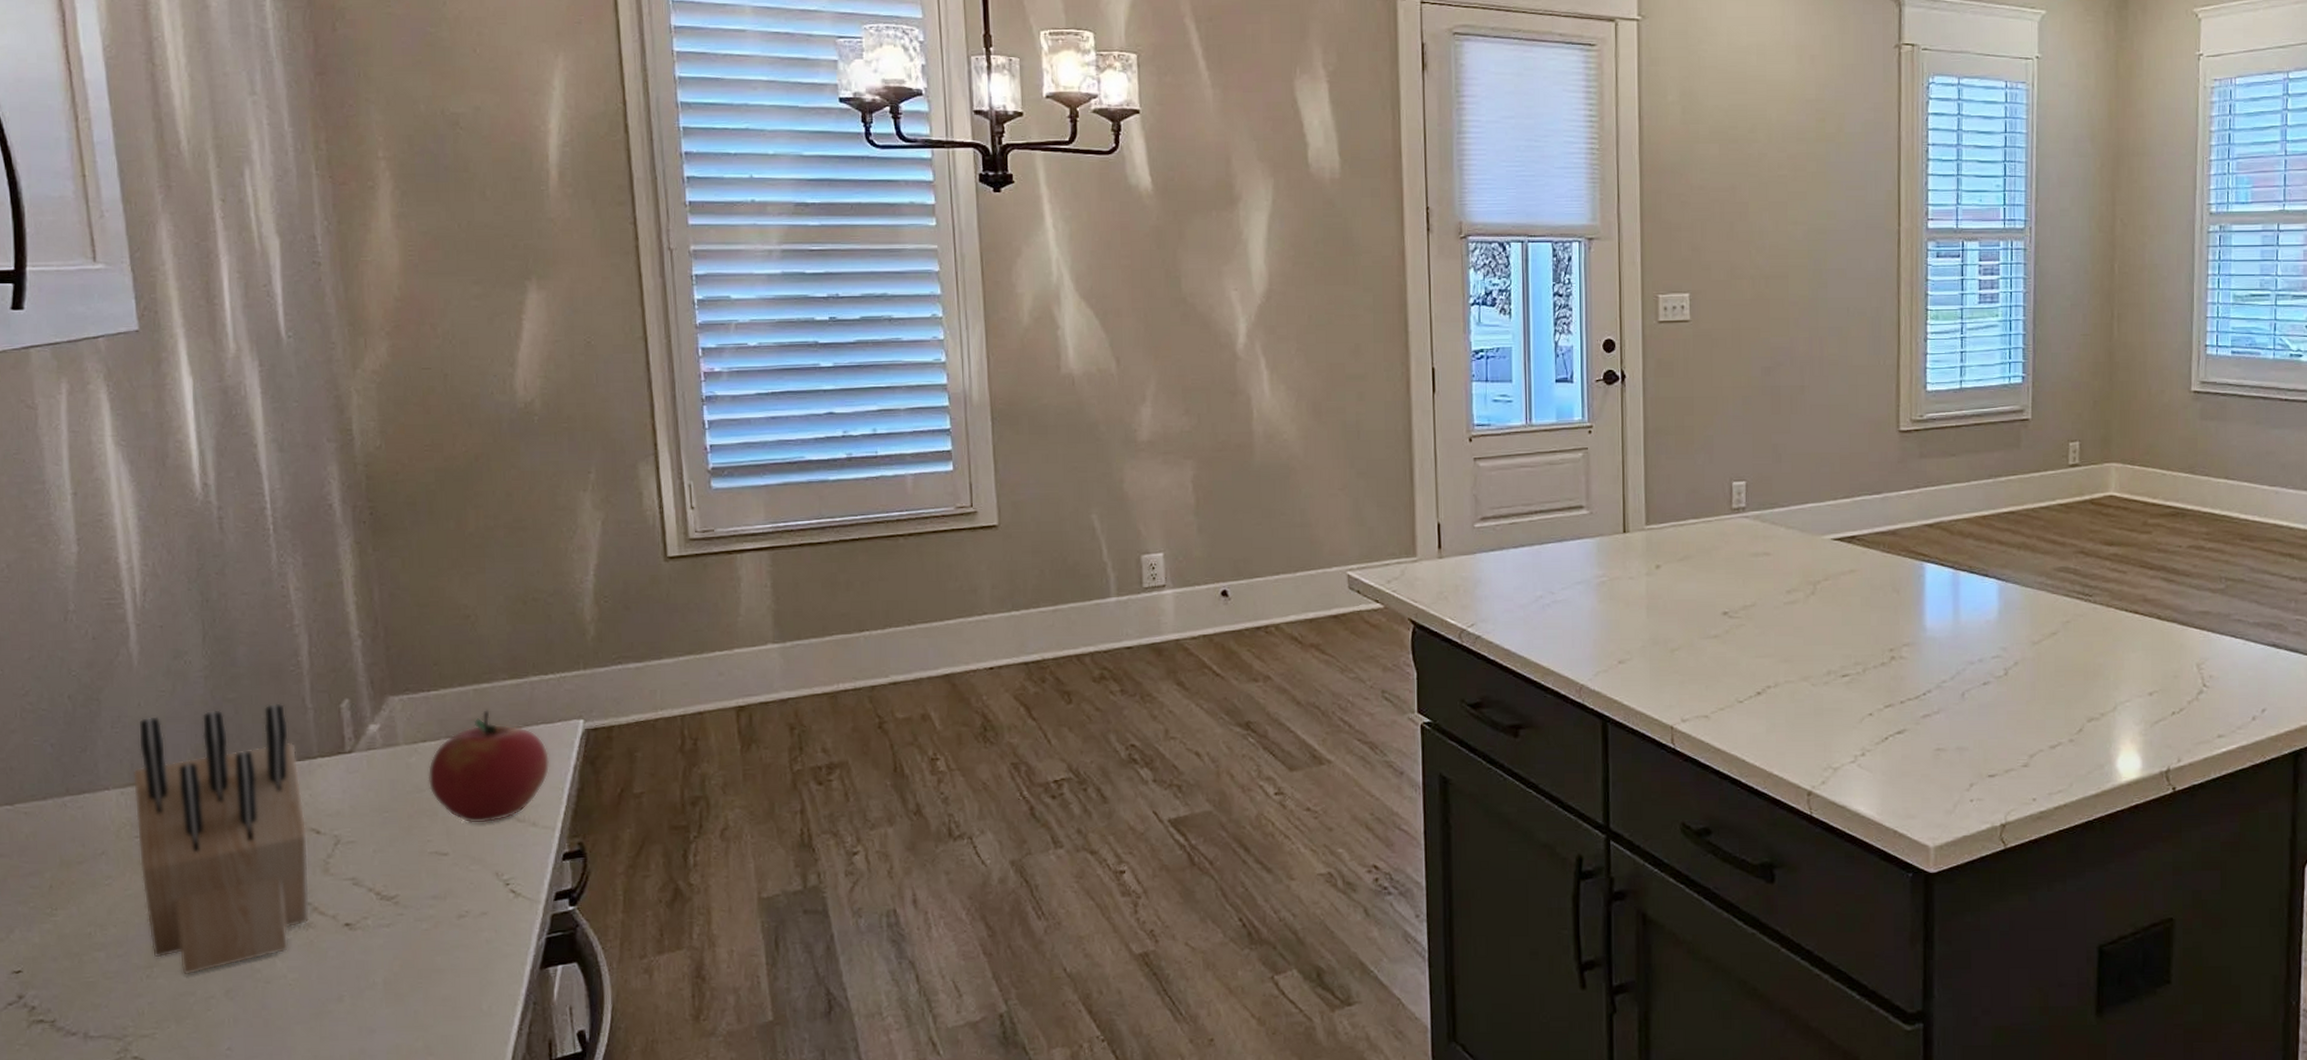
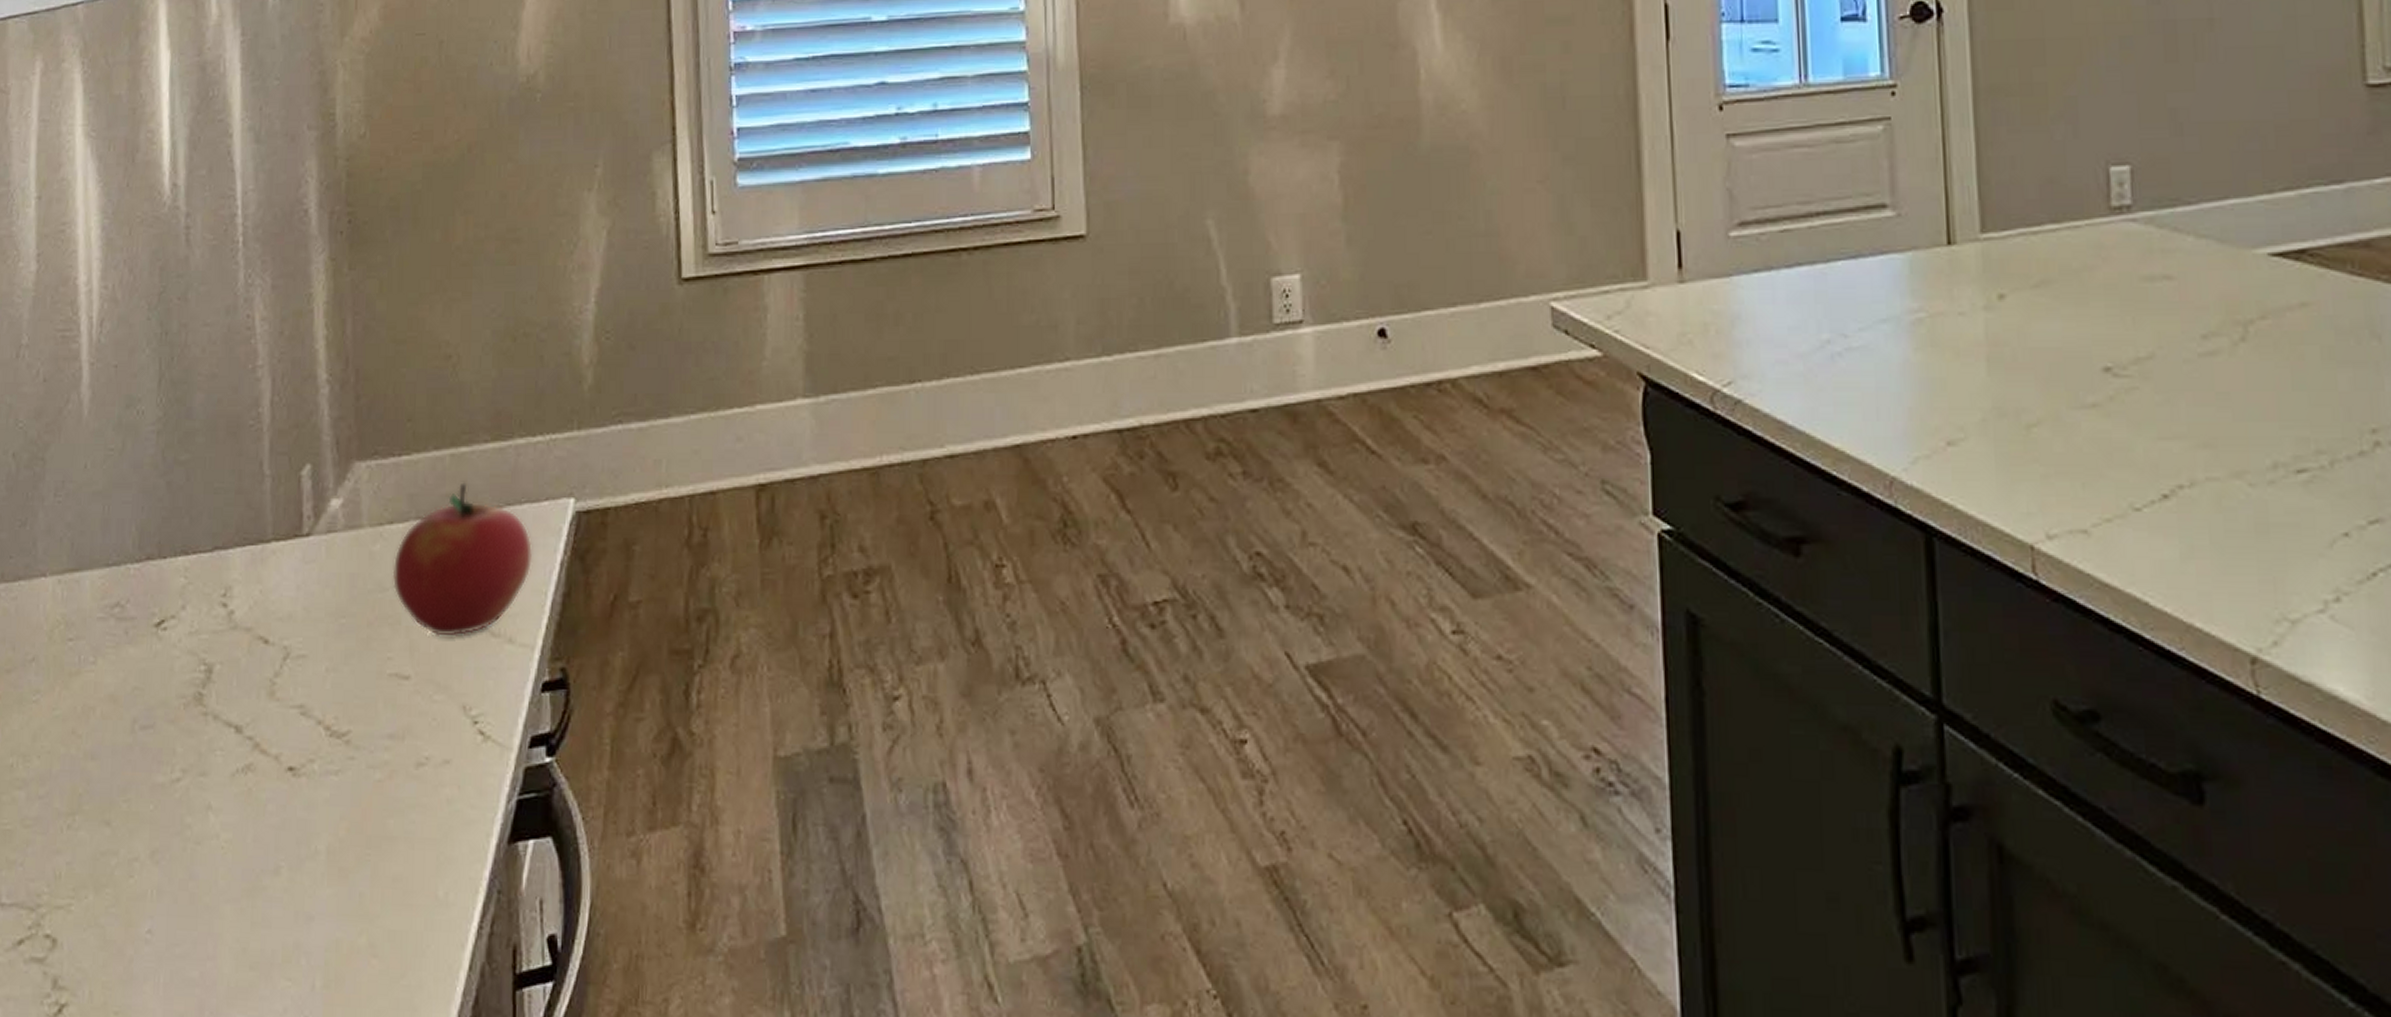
knife block: present [132,703,310,975] -> none [71,468,255,828]

